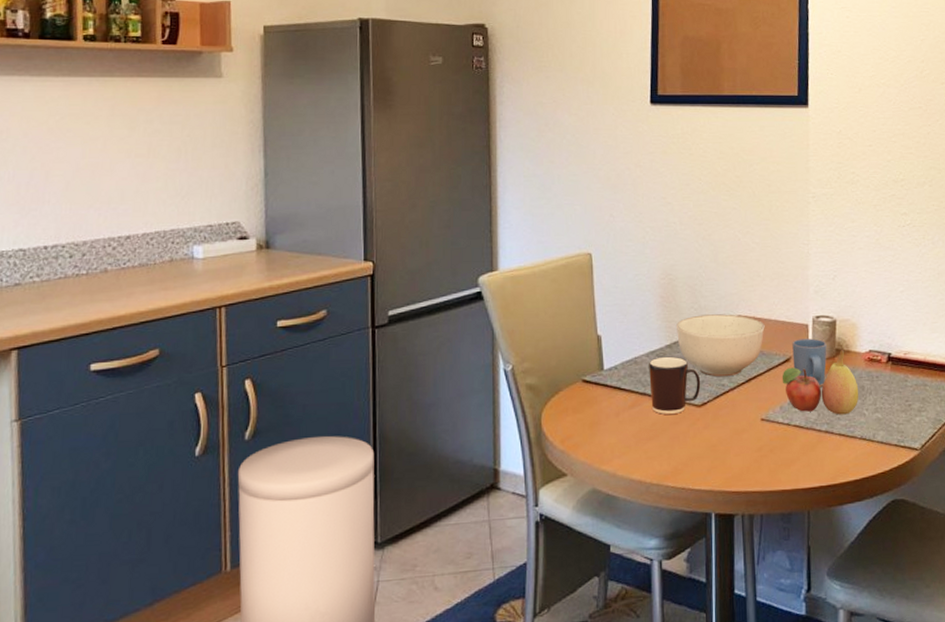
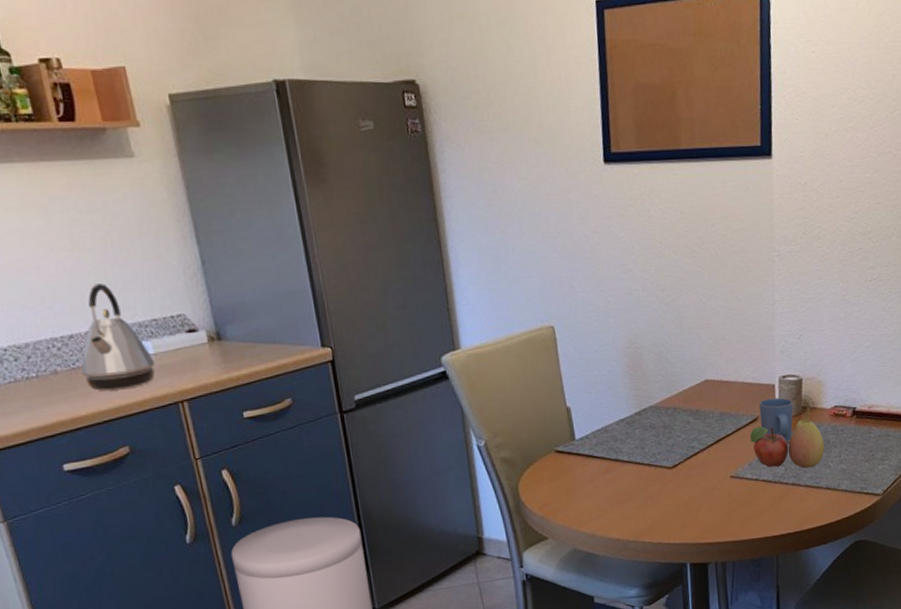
kettle: none [130,189,202,292] -> present [81,283,155,392]
mug: present [648,356,701,414] -> none [618,423,671,478]
bowl: present [675,314,765,377] -> none [643,379,732,440]

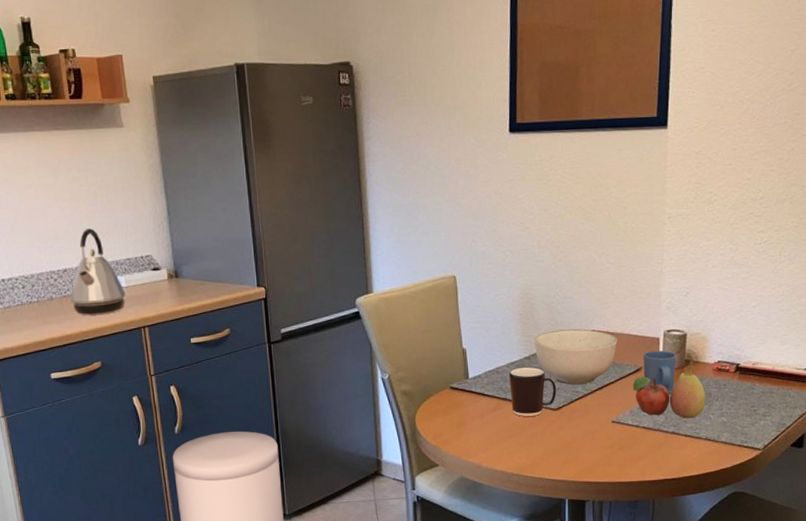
mug: none [618,423,671,478] -> present [508,366,557,417]
bowl: none [643,379,732,440] -> present [533,329,618,385]

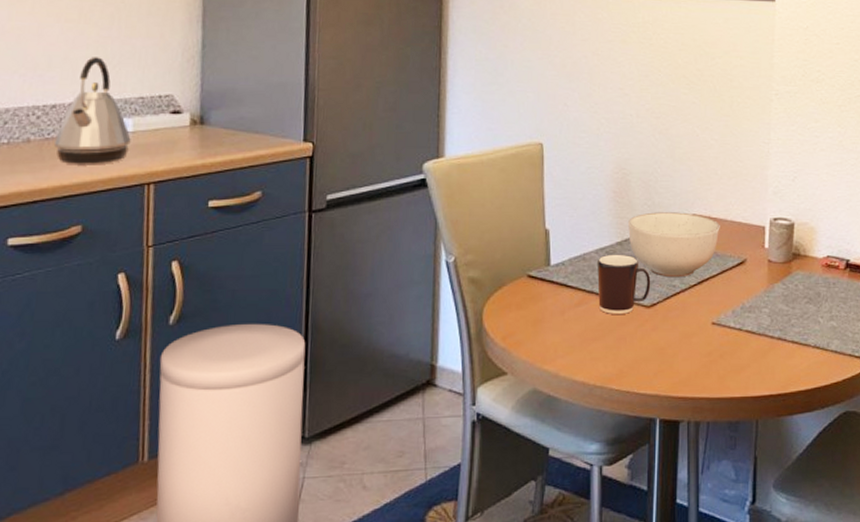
fruit: present [632,376,670,416] -> none [735,270,776,317]
mug: present [643,350,677,393] -> none [748,241,783,291]
fruit: present [669,359,706,419] -> none [775,253,815,322]

